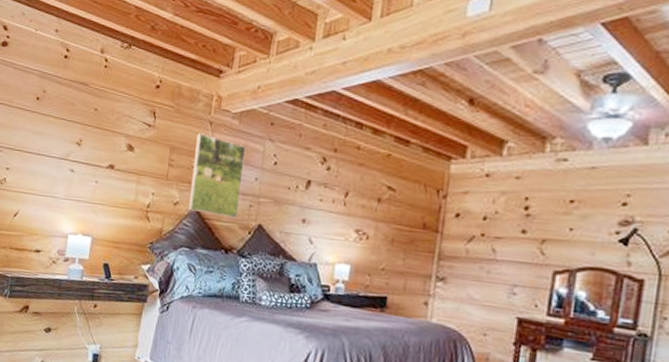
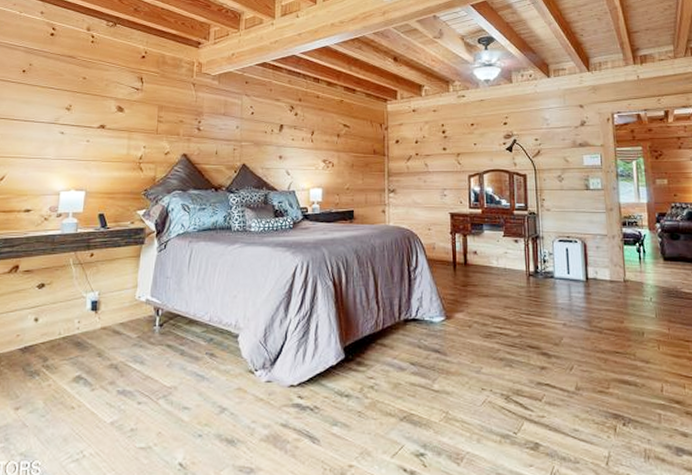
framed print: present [189,133,246,218] -> none [179,93,226,161]

